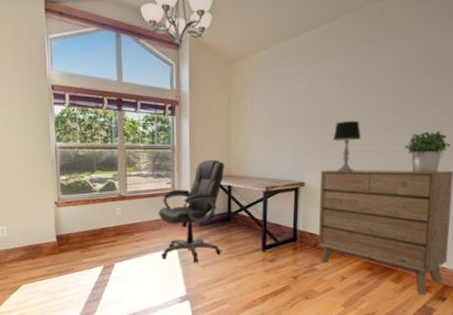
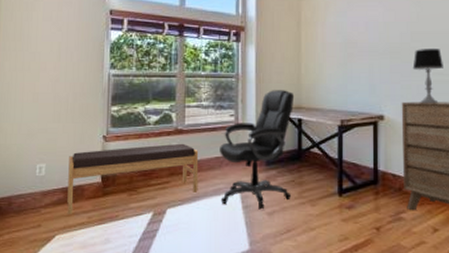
bench: none [26,208,141,268] -> present [67,143,199,214]

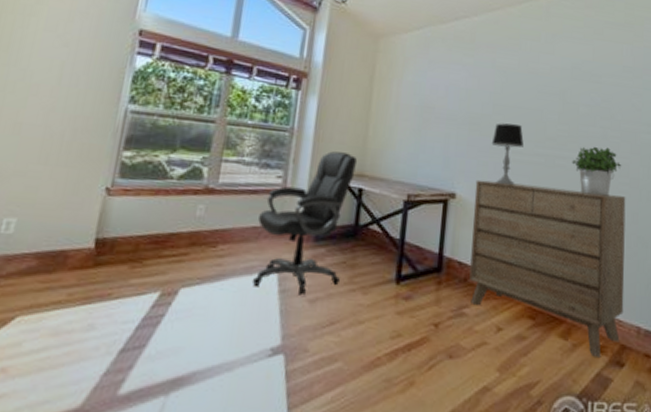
bench: present [67,143,199,214] -> none [37,205,232,289]

